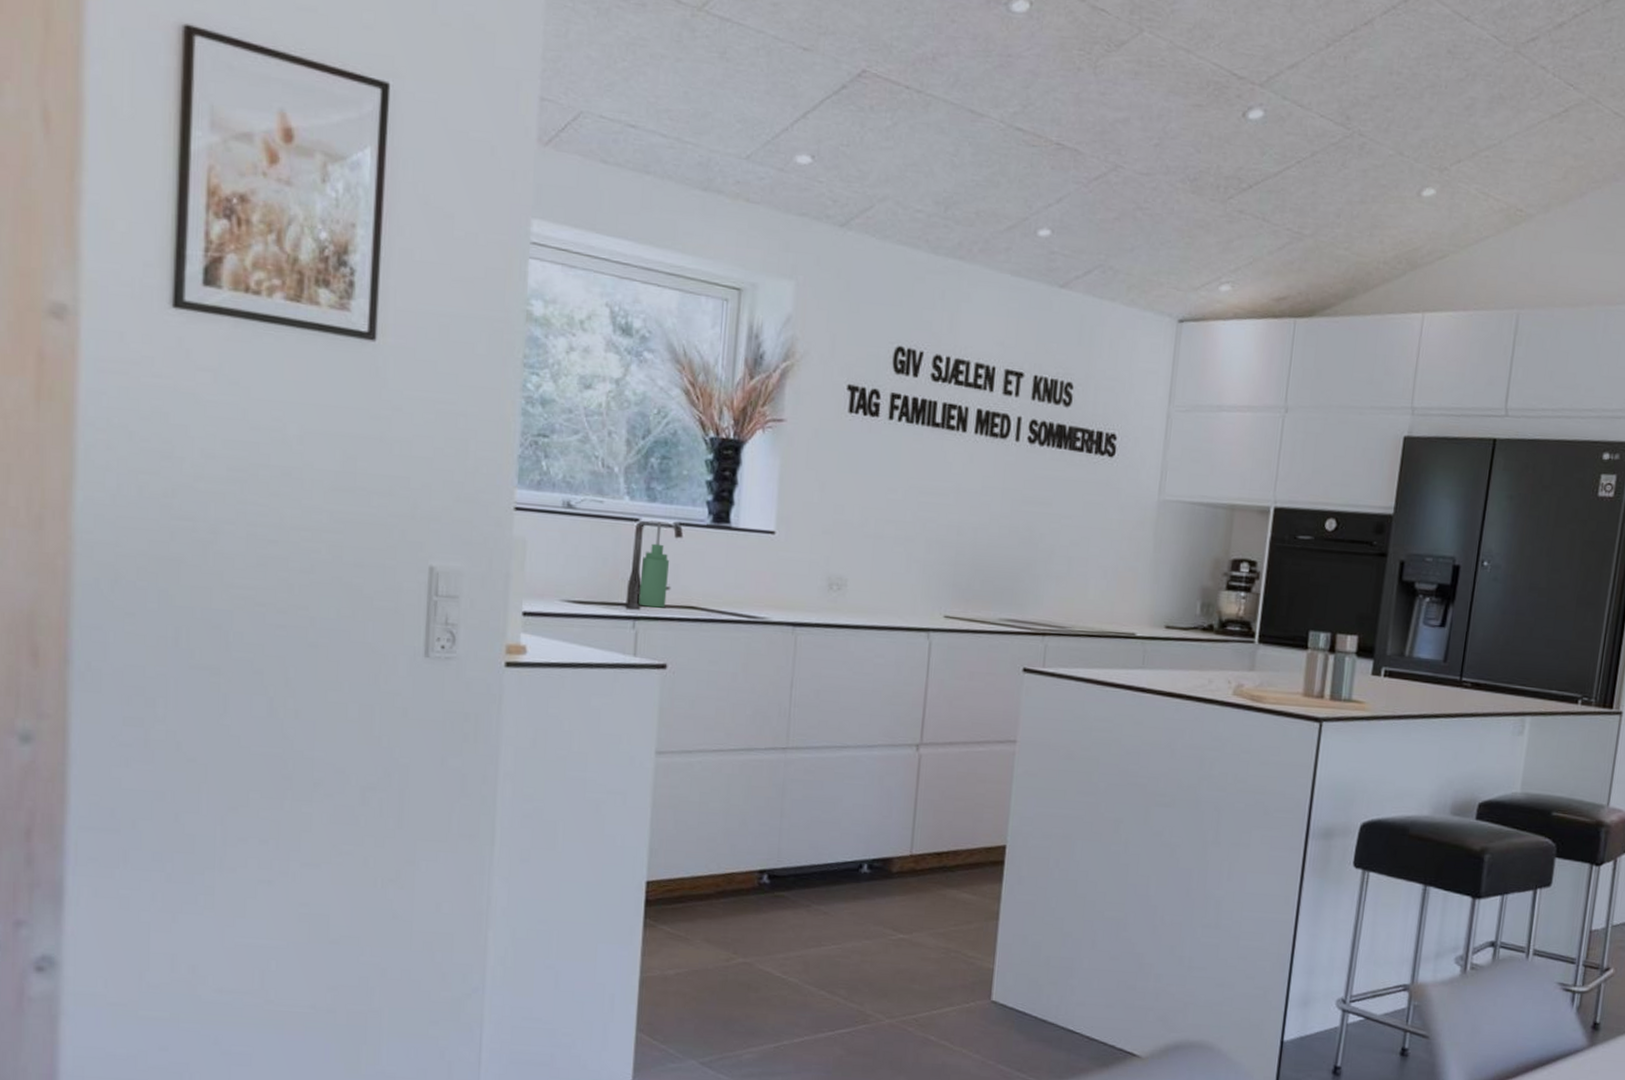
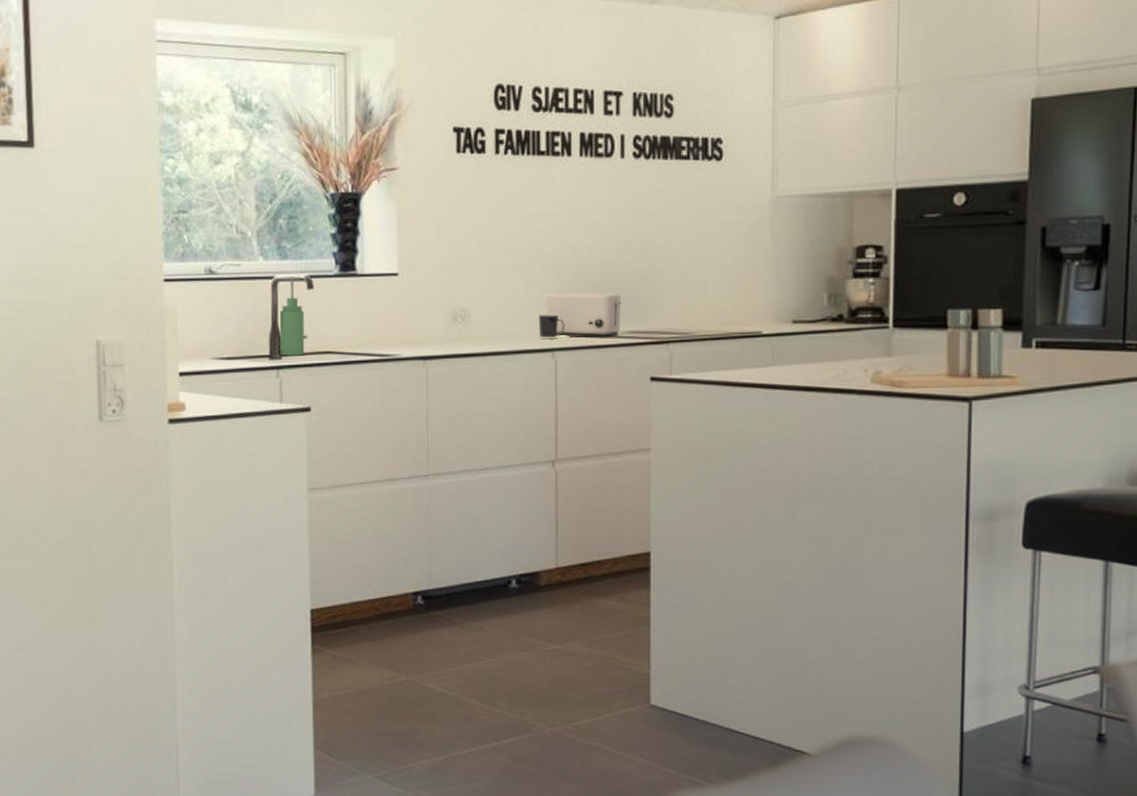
mug: none [916,592,943,619] -> present [538,314,565,340]
toaster: none [922,570,1002,624] -> present [543,291,622,338]

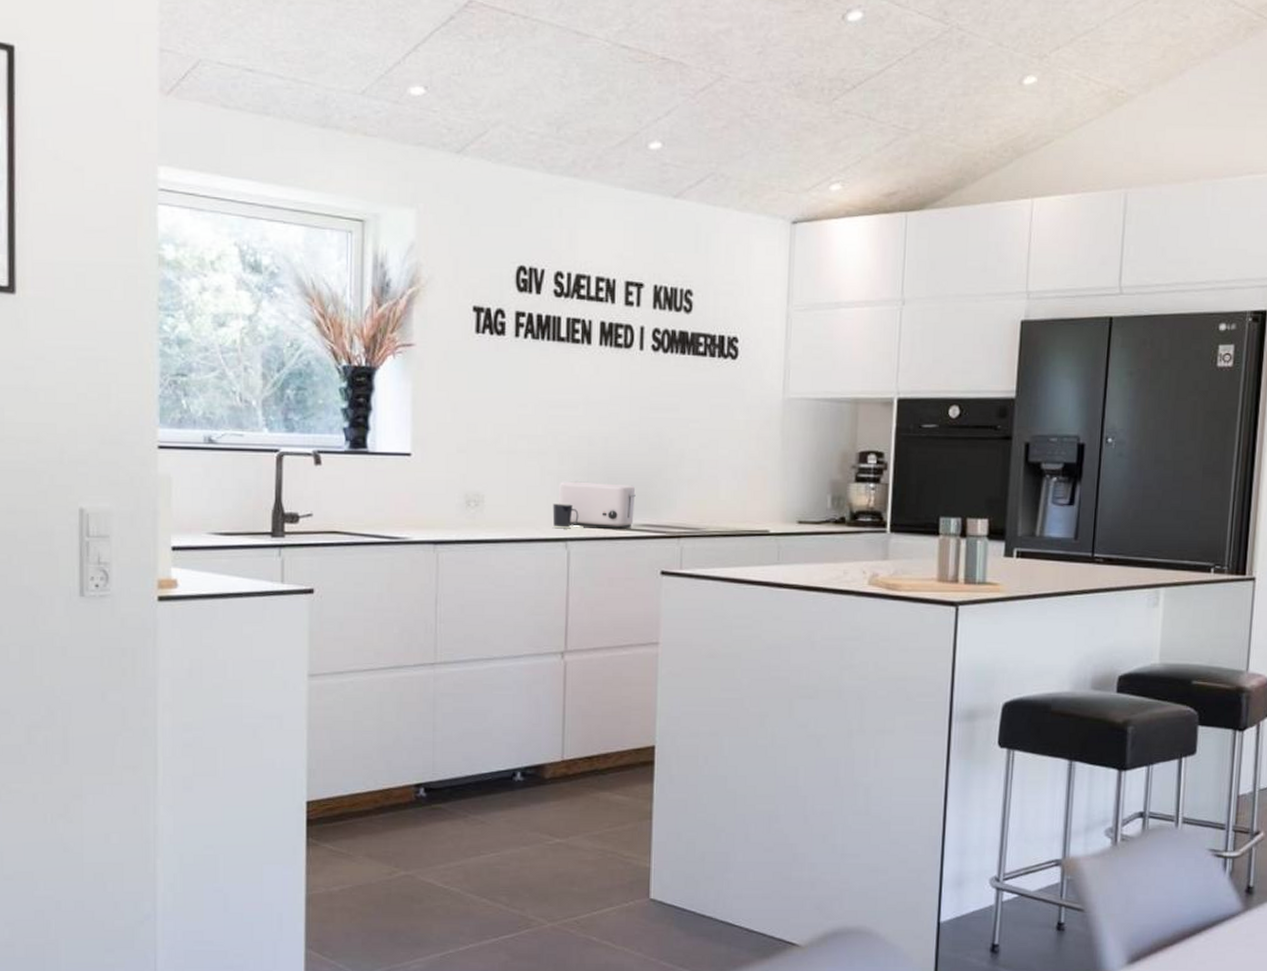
soap dispenser: present [279,276,305,356] -> none [283,450,310,535]

